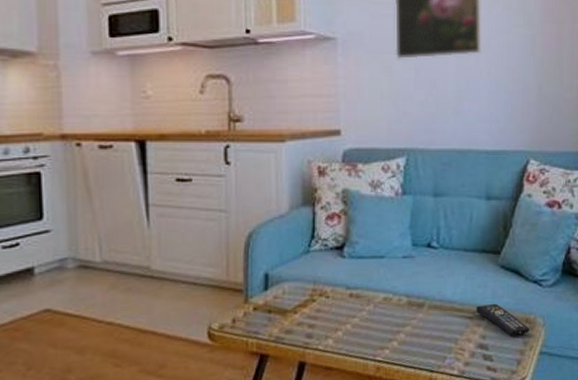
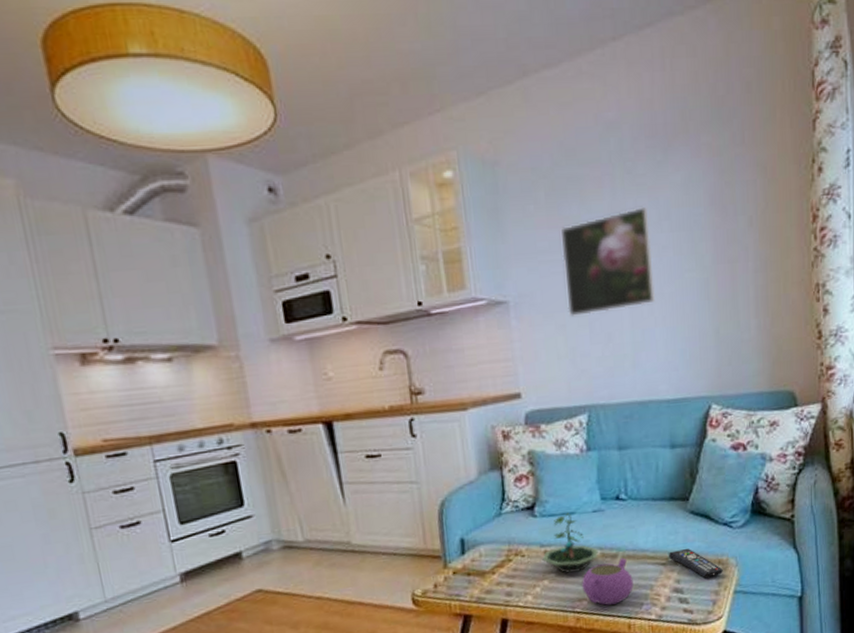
terrarium: none [347,256,405,319] -> present [542,513,598,573]
teapot: none [385,308,438,356] -> present [582,558,634,606]

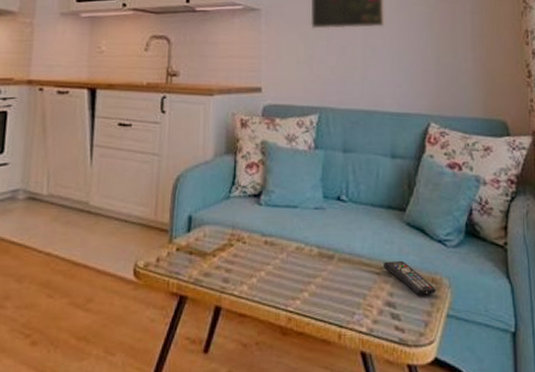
terrarium: present [542,513,598,573] -> none [262,206,316,268]
teapot: present [582,558,634,606] -> none [297,260,347,309]

